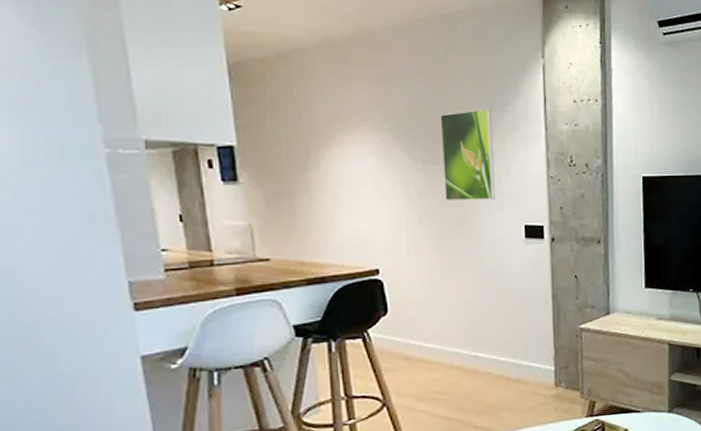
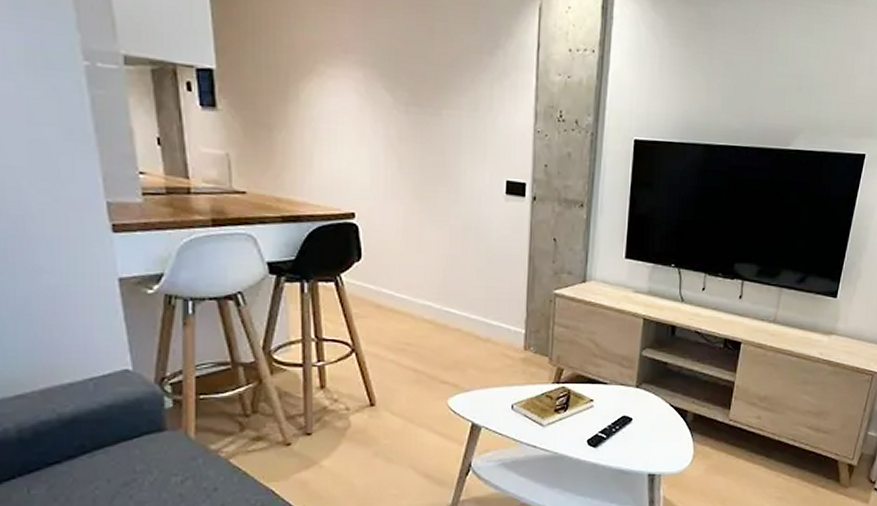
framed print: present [440,108,495,202] -> none [426,50,480,150]

